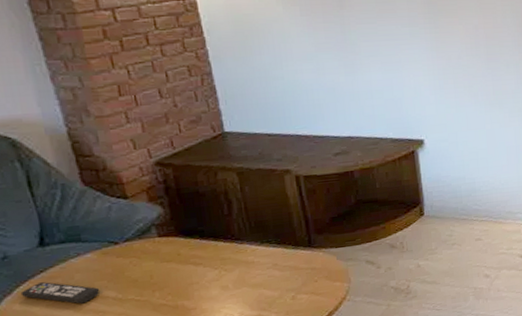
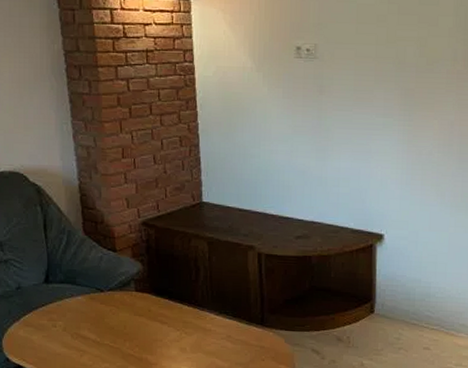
remote control: present [20,282,99,304] -> none [25,315,83,340]

